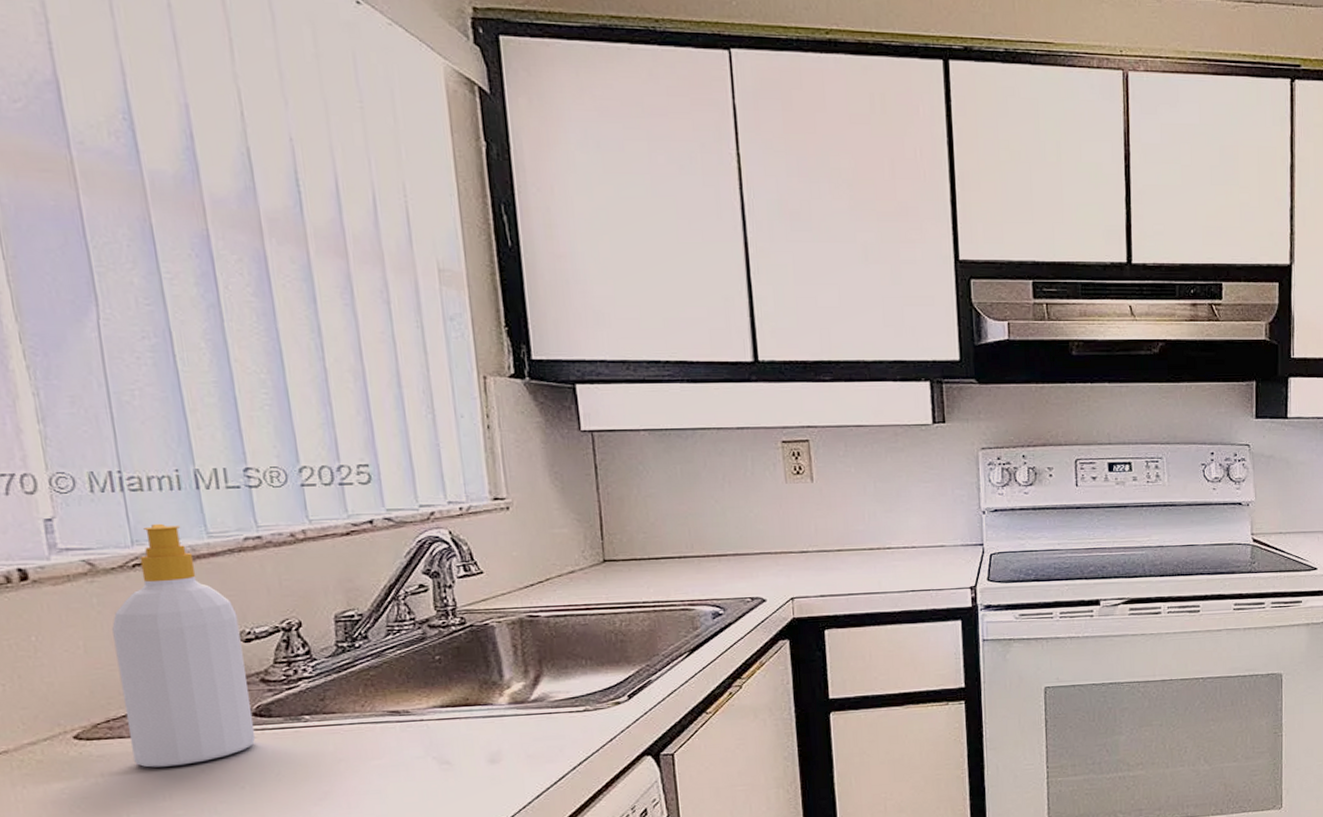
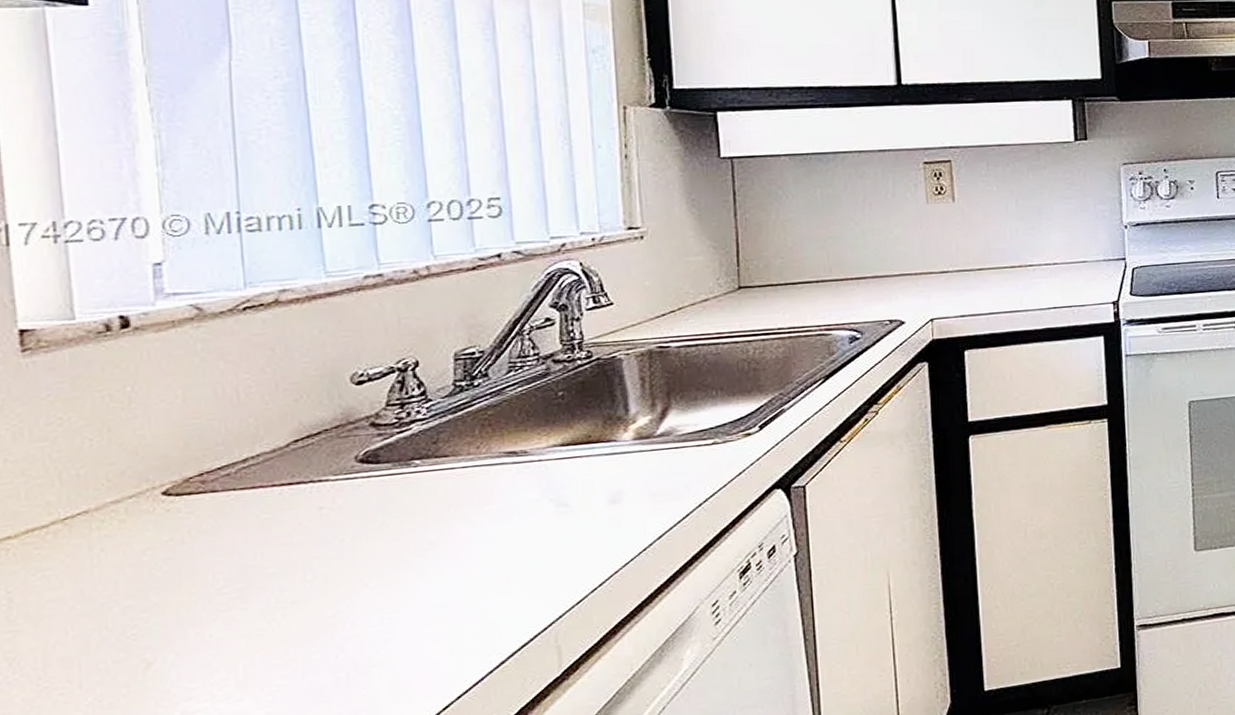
soap bottle: present [112,523,256,768] -> none [215,264,361,523]

